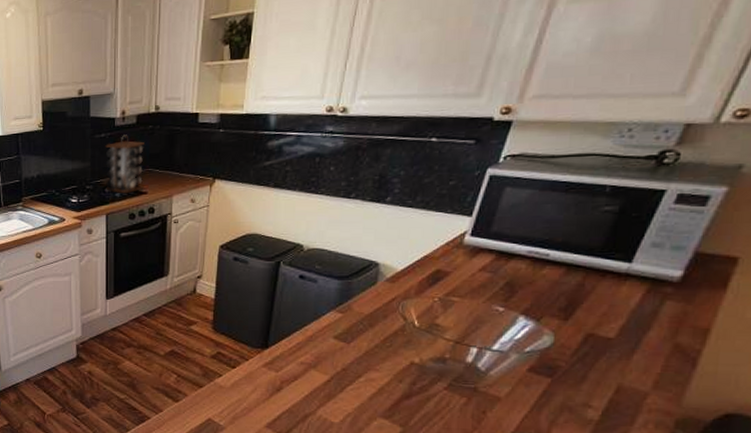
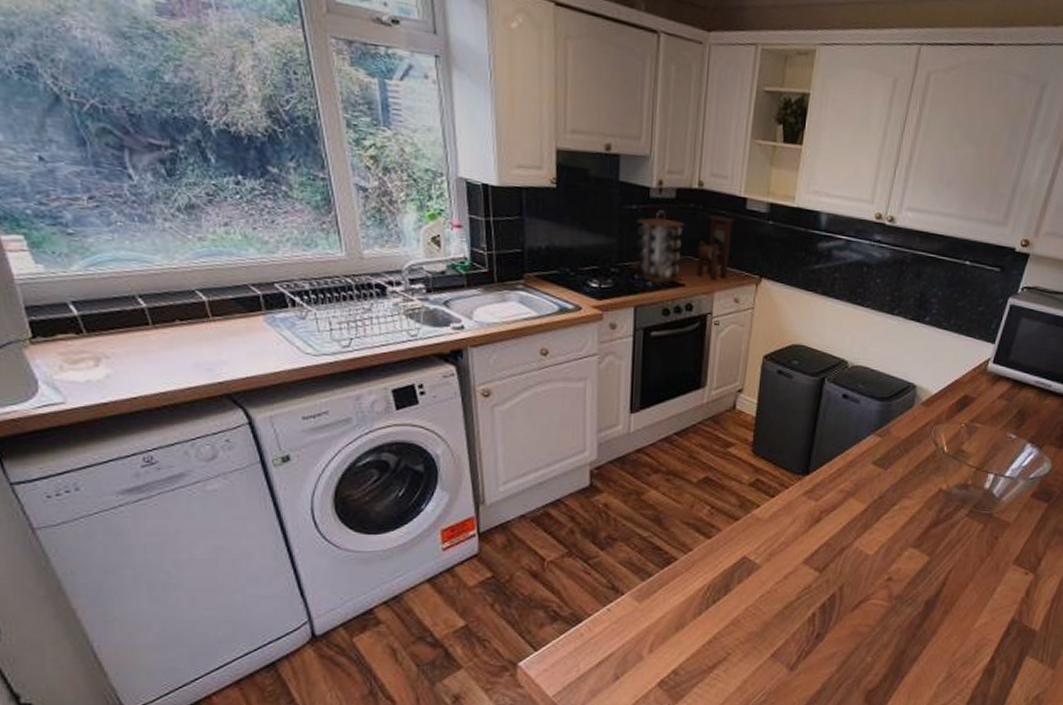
paper towel holder: none [156,131,188,185] -> present [696,215,734,280]

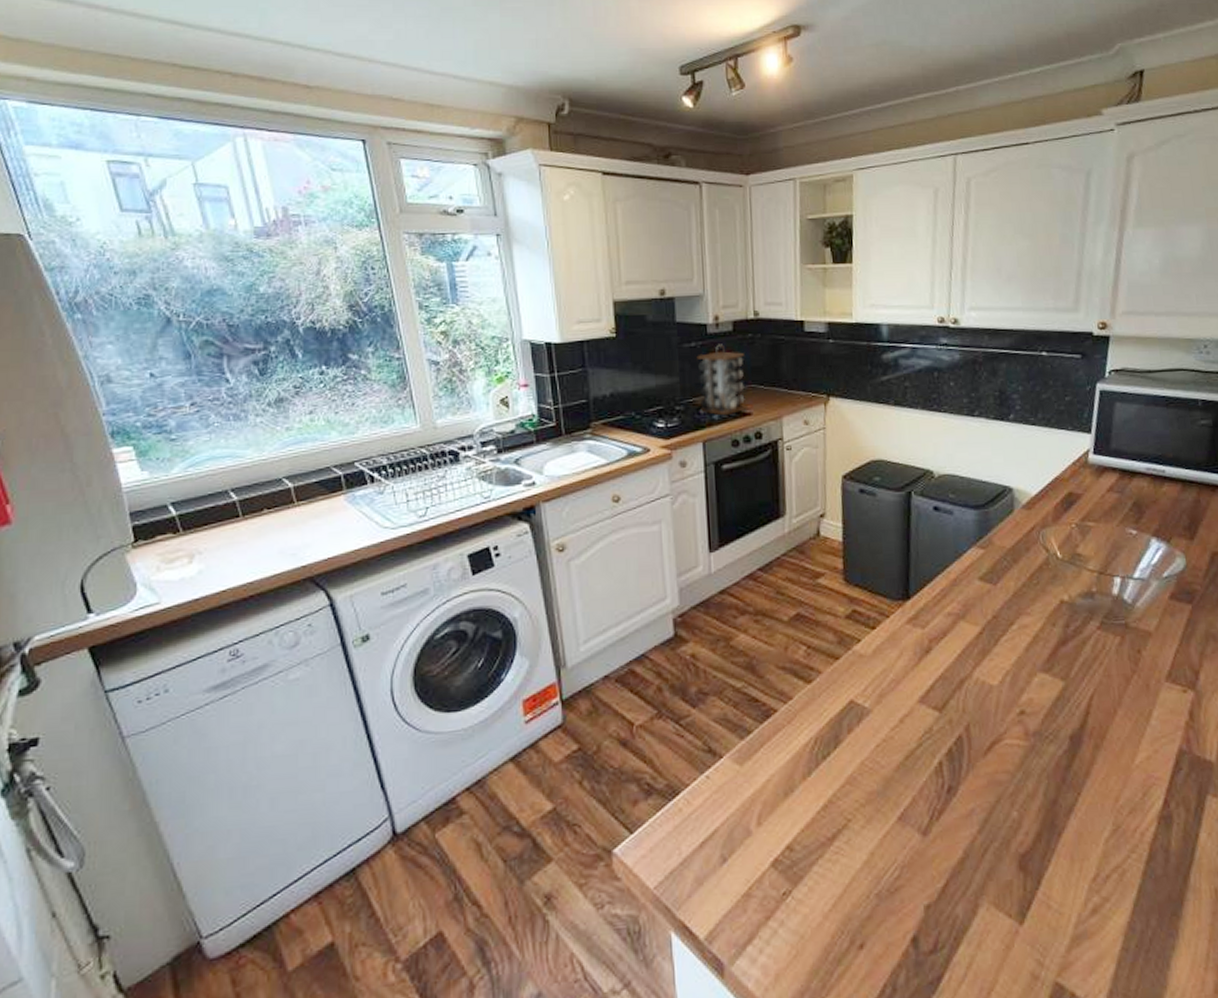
paper towel holder: present [696,215,734,280] -> none [760,341,794,404]

